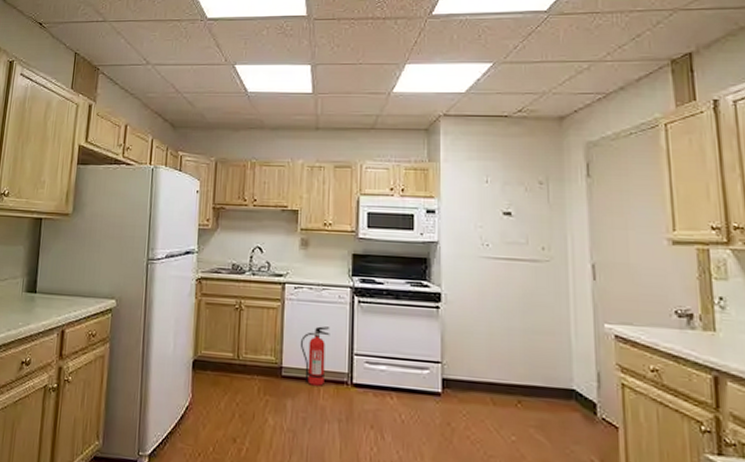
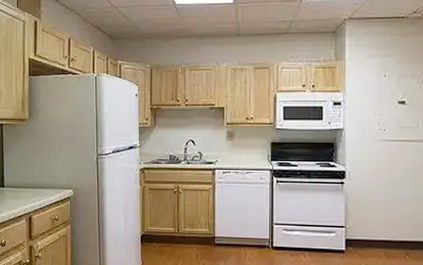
fire extinguisher: present [300,326,330,386] -> none [229,203,254,250]

